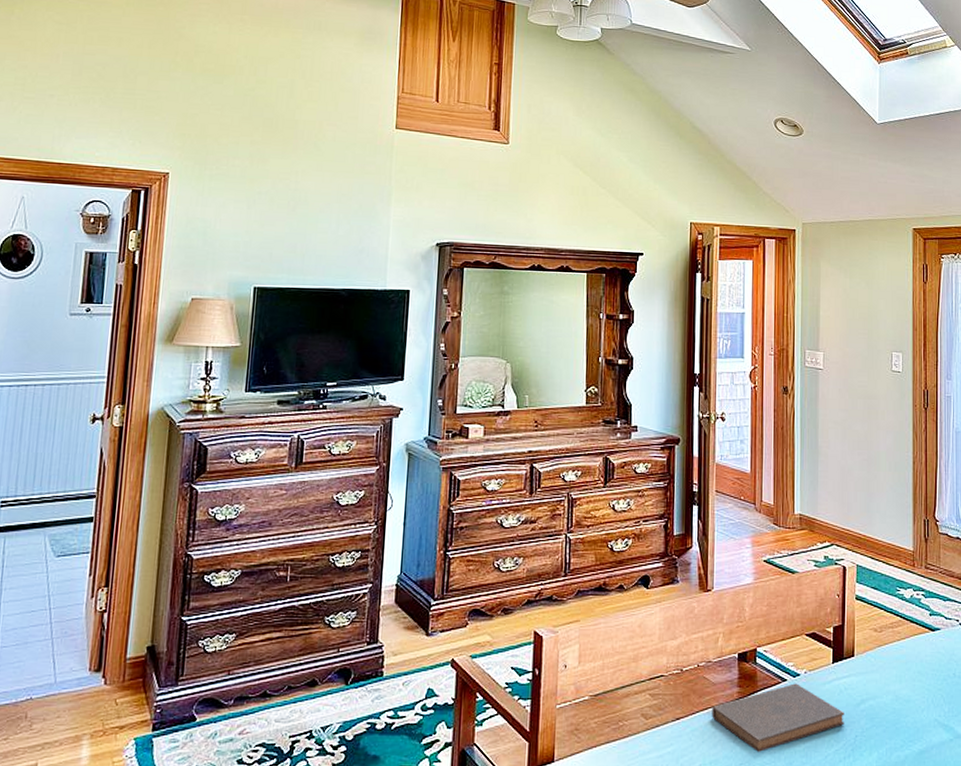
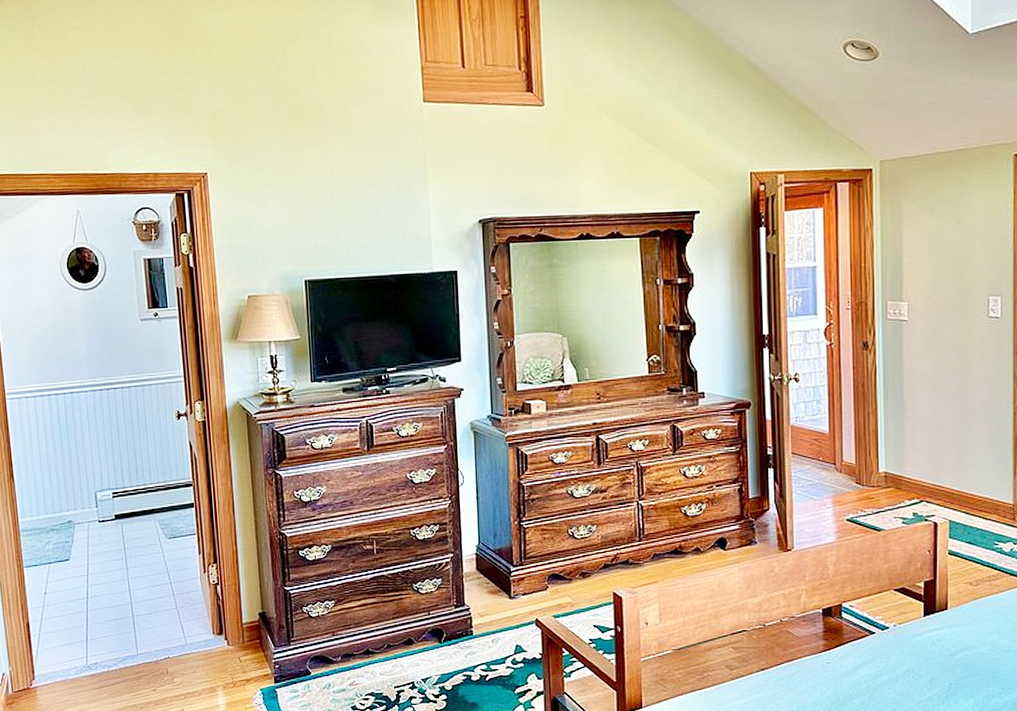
book: present [712,683,844,752] -> none [797,636,938,699]

